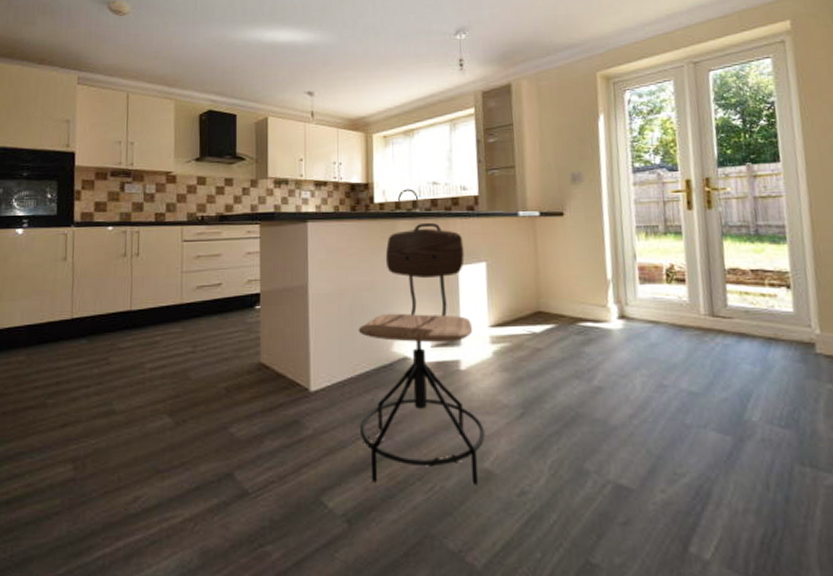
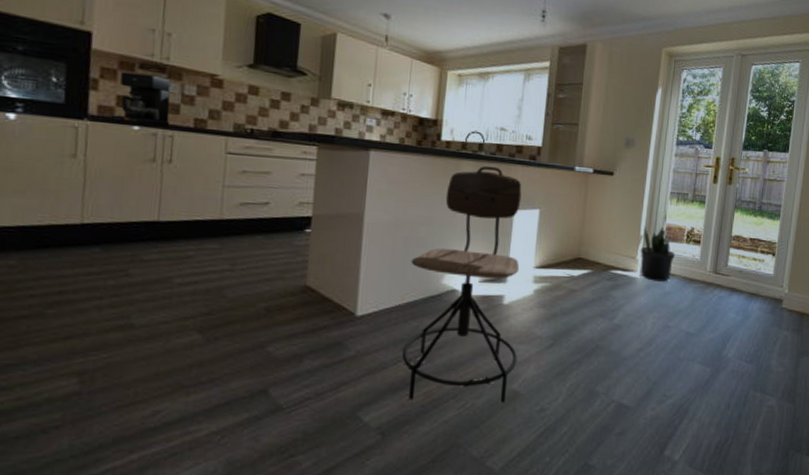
coffee maker: none [91,180,136,226] -> present [110,72,171,127]
planter: none [610,267,655,332] -> present [640,225,675,282]

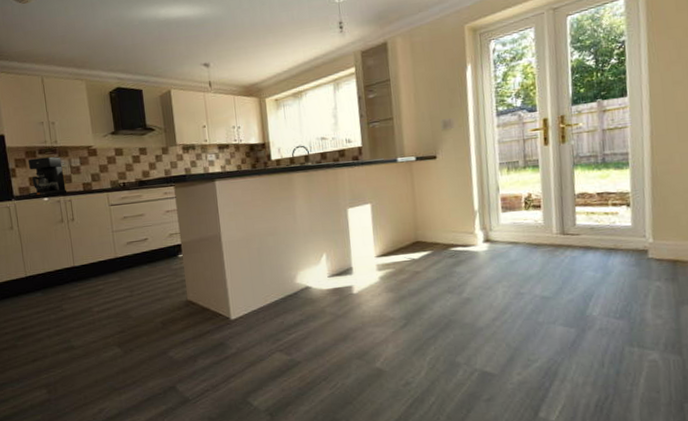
chair: present [401,165,522,403] -> none [266,173,376,385]
planter: present [640,225,675,282] -> none [477,198,515,252]

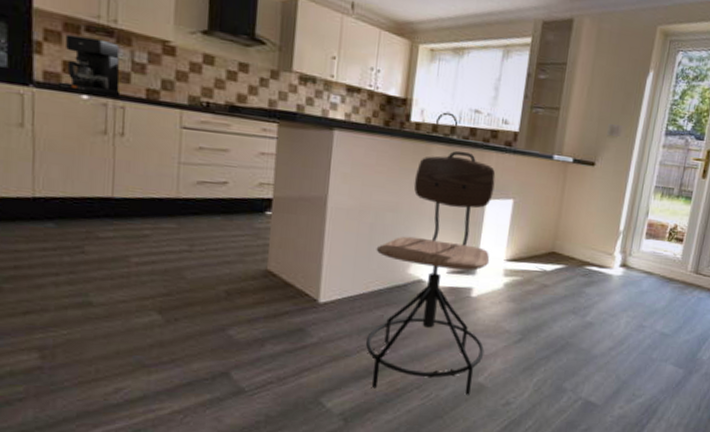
chair: none [266,173,376,385] -> present [365,150,496,395]

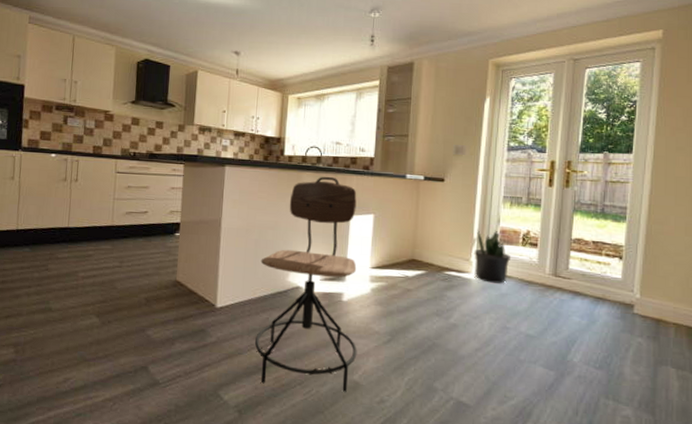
coffee maker: present [57,34,121,97] -> none [36,113,77,154]
planter: none [616,221,655,280] -> present [474,229,510,284]

